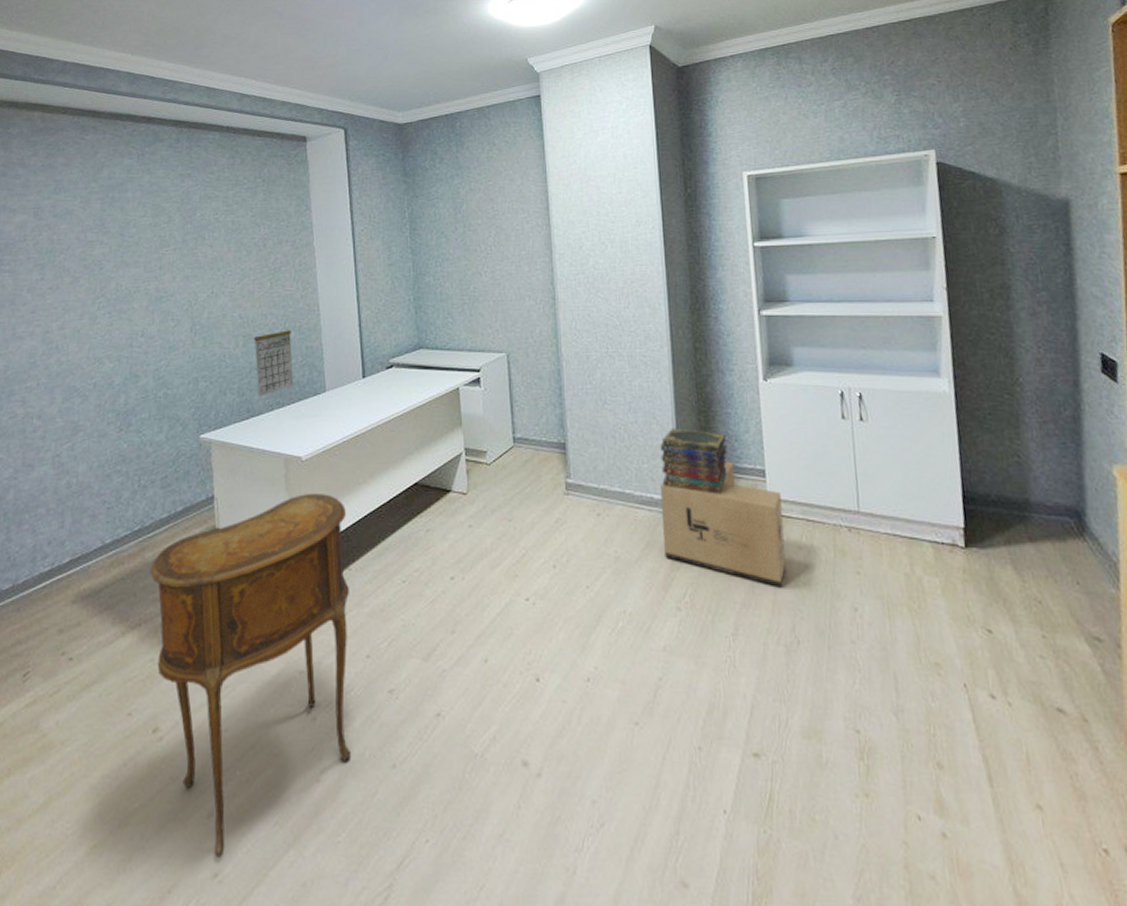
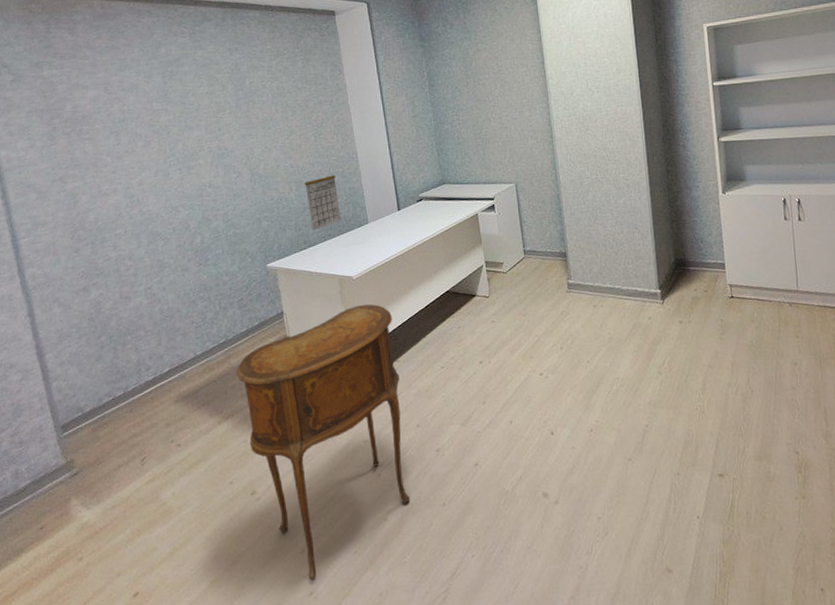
cardboard box: present [659,461,787,588] -> none [642,258,743,352]
book stack: present [660,427,728,495] -> none [641,235,695,285]

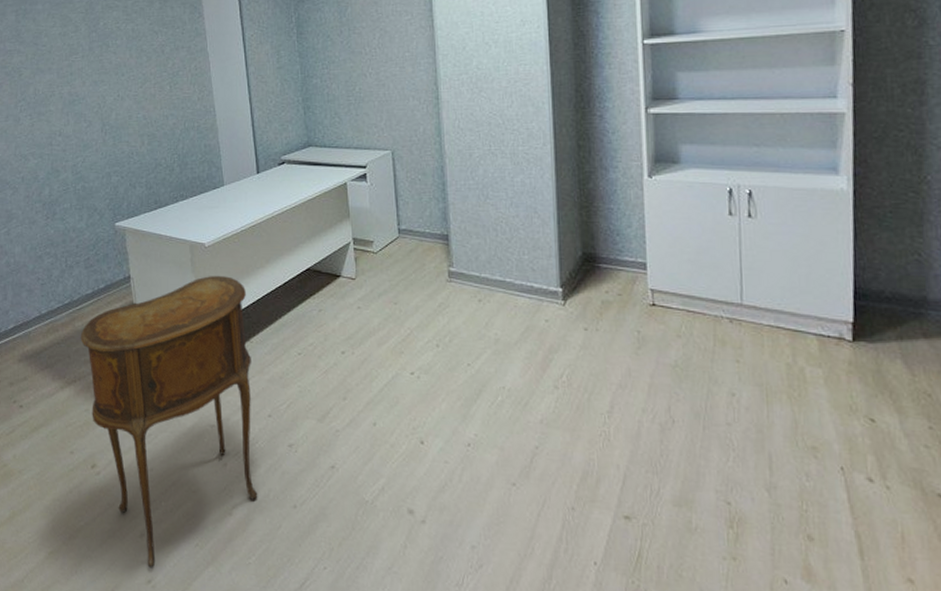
calendar: present [305,168,342,231] -> none [158,121,195,190]

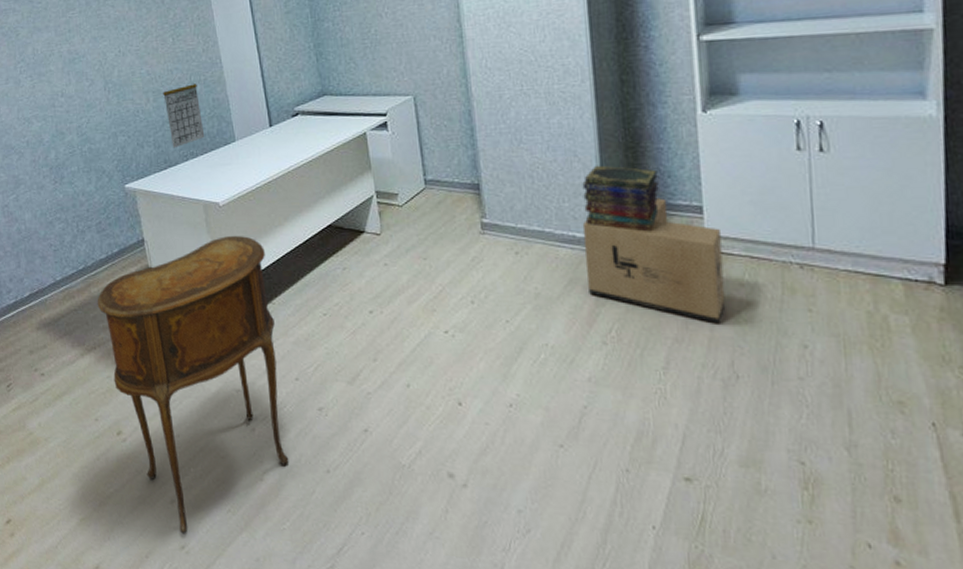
calendar: none [158,121,195,190] -> present [163,75,205,149]
cardboard box: none [539,254,665,372] -> present [582,198,726,324]
book stack: none [541,222,609,285] -> present [582,165,659,232]

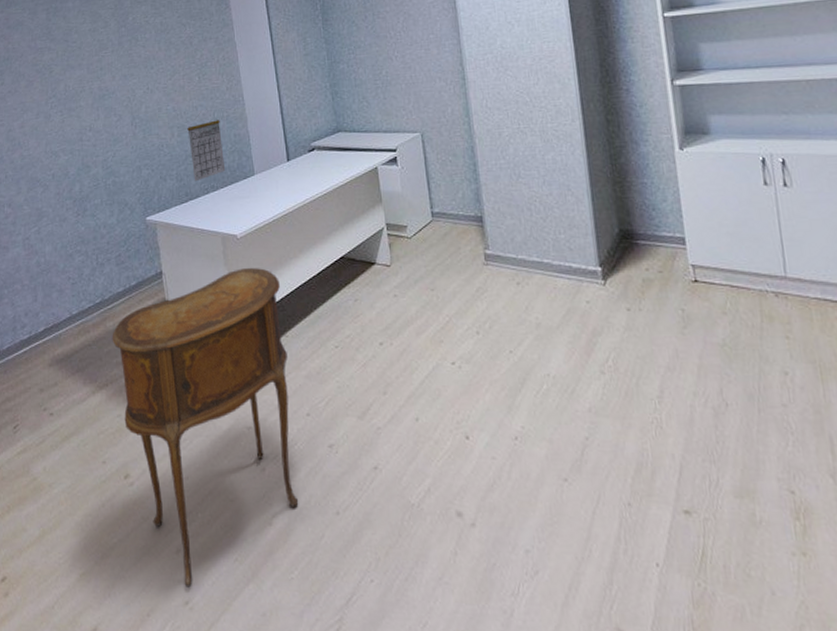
book stack: present [582,165,659,232] -> none [576,198,646,263]
cardboard box: present [582,198,726,324] -> none [577,230,711,352]

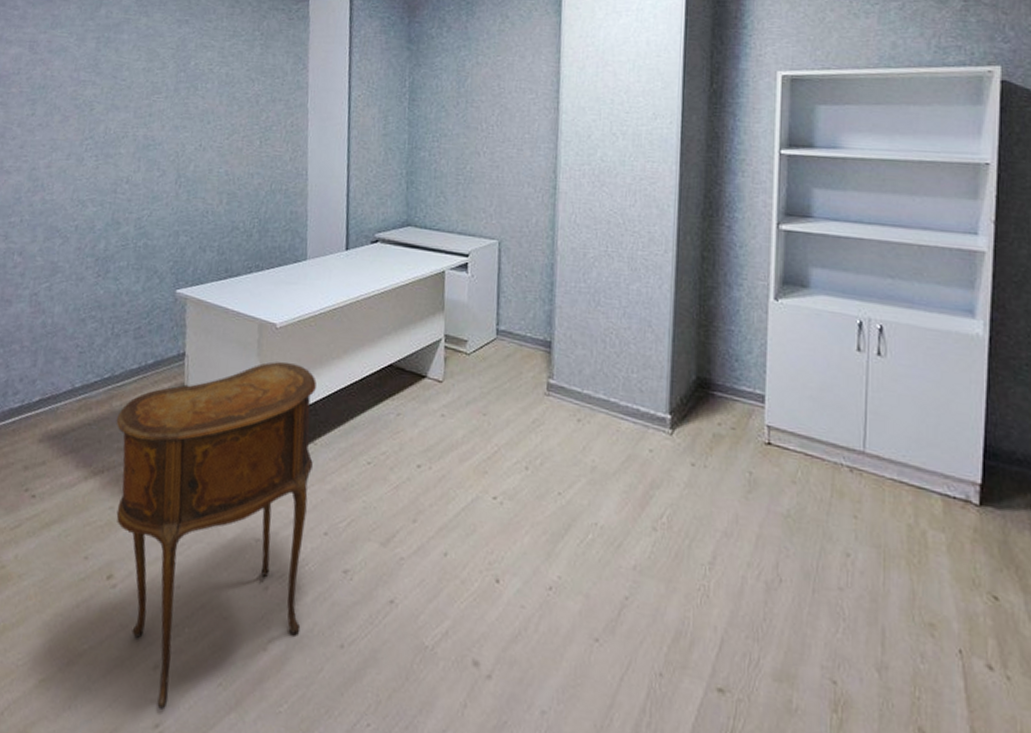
calendar: present [187,112,226,182] -> none [237,180,277,258]

